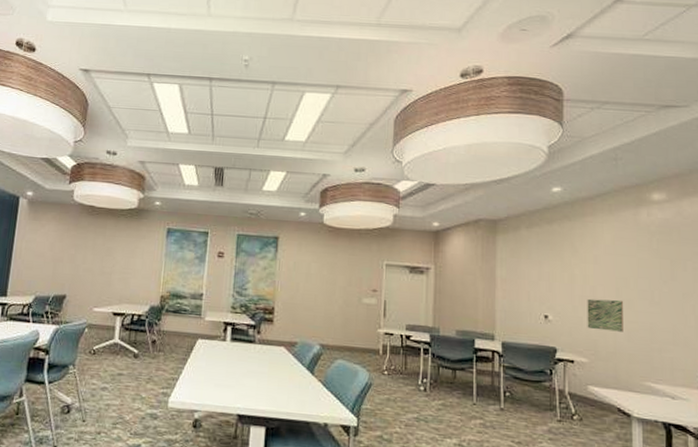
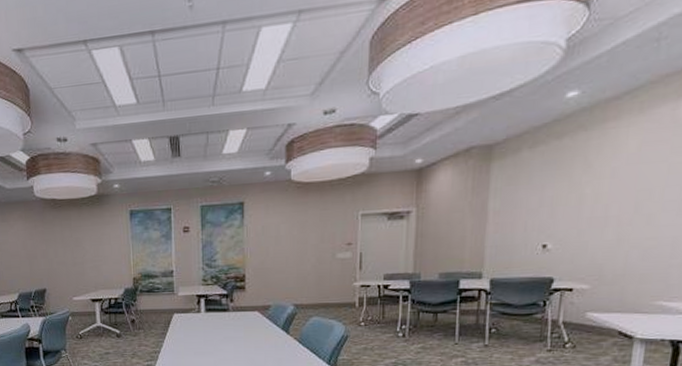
wall art: present [587,298,623,332] -> none [593,215,642,253]

